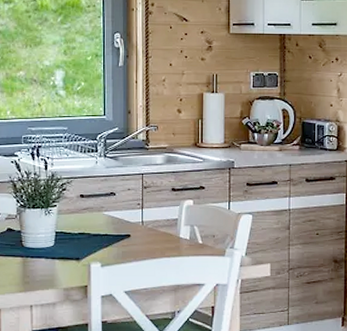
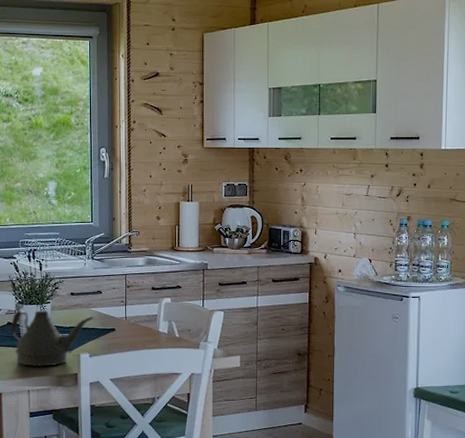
teapot: none [10,214,106,278] -> present [10,310,94,367]

